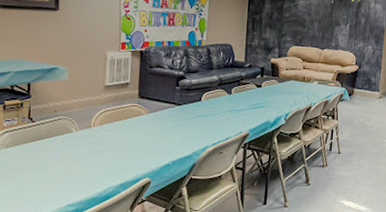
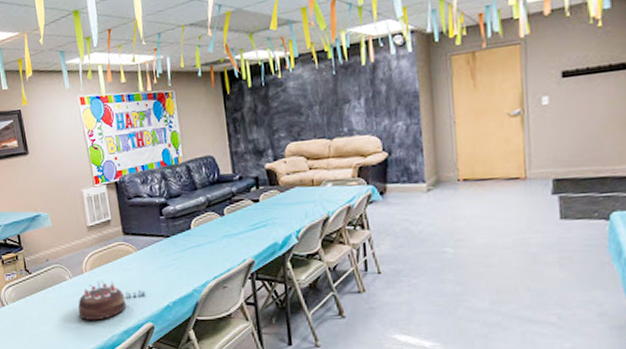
birthday cake: none [77,136,149,173] -> present [78,281,146,321]

